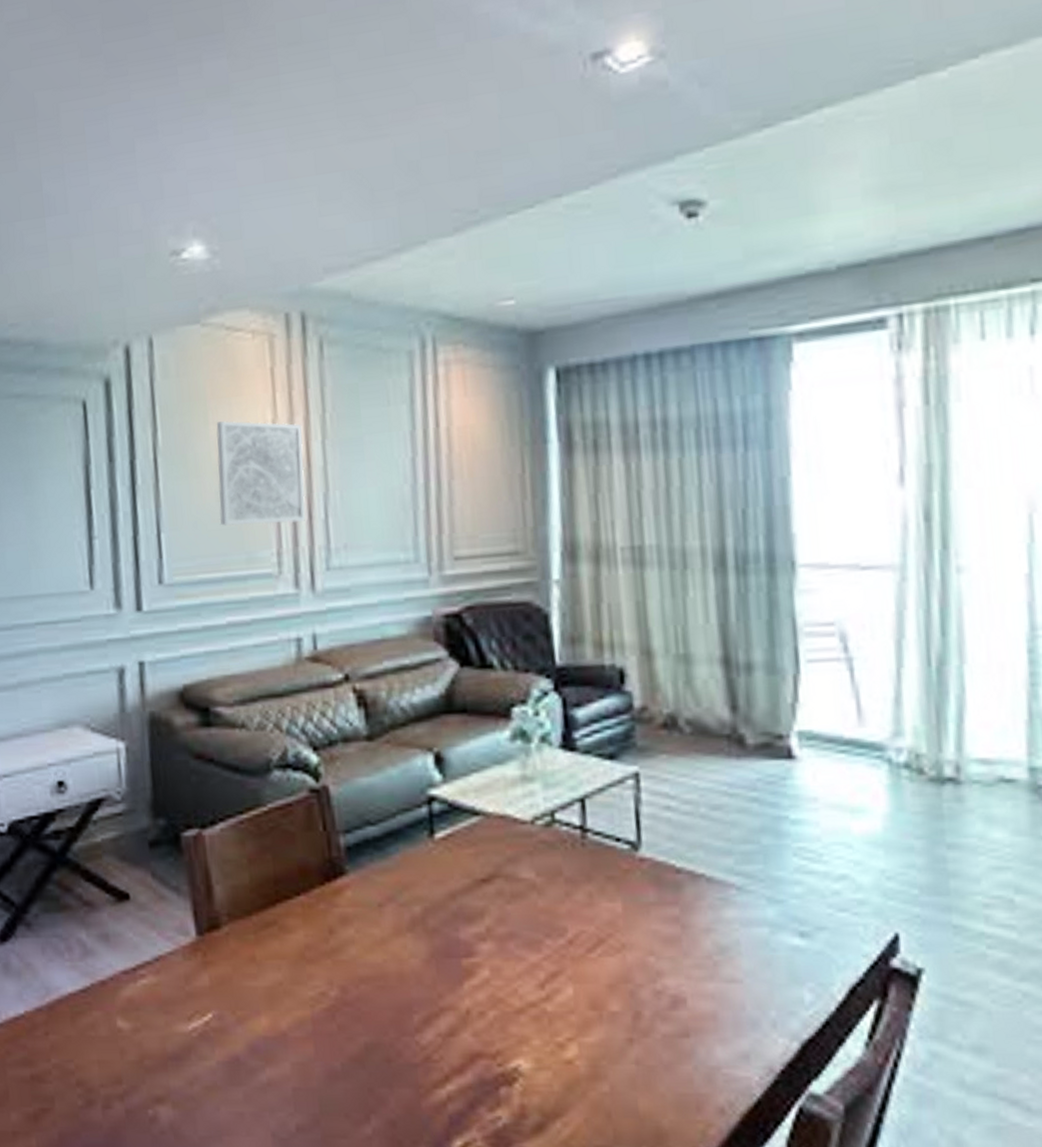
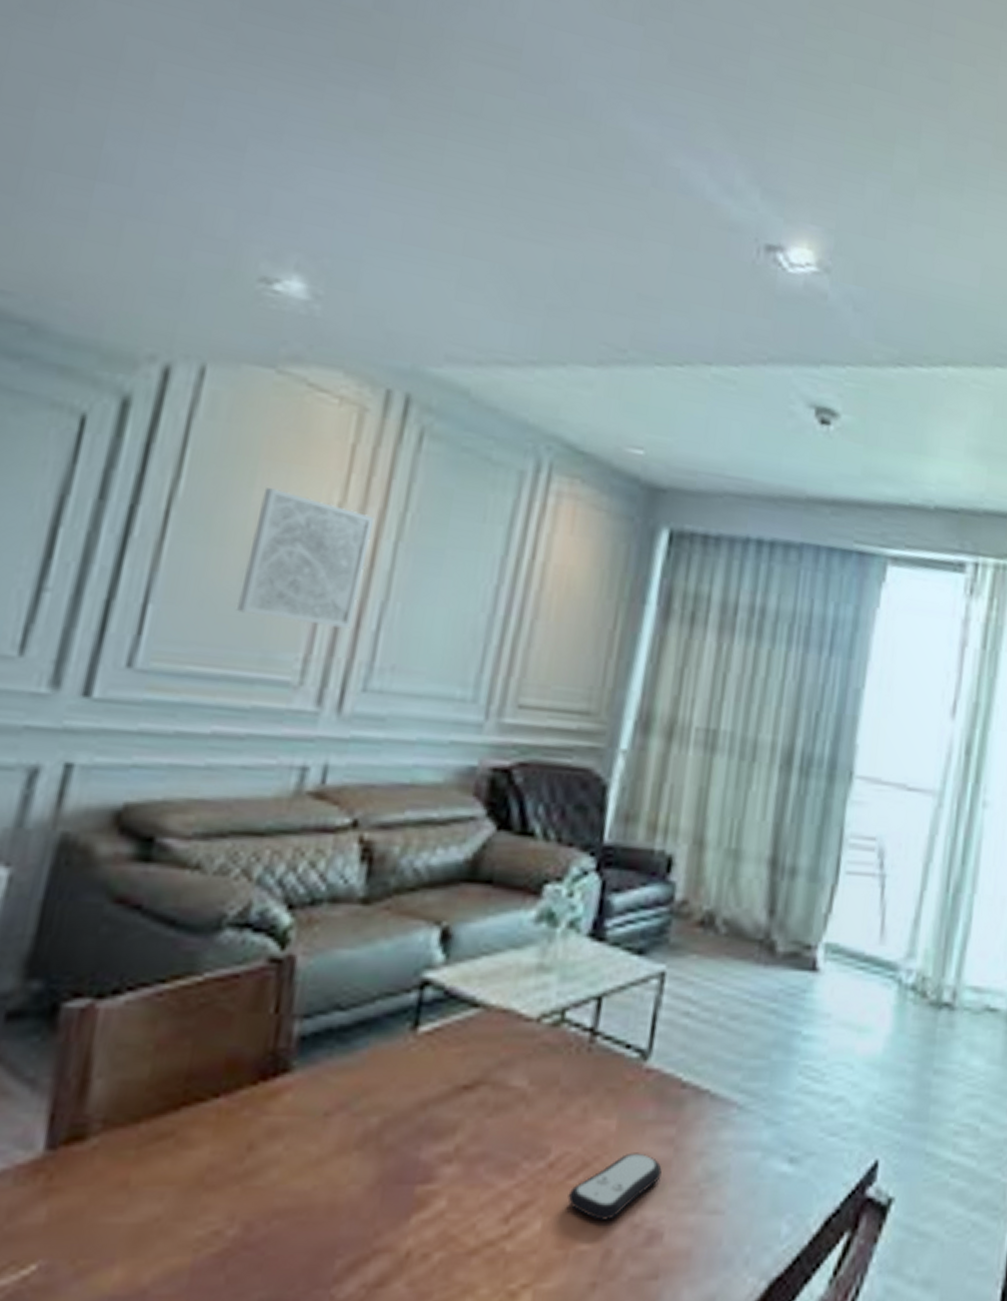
remote control: none [591,930,673,987] -> present [567,1152,662,1220]

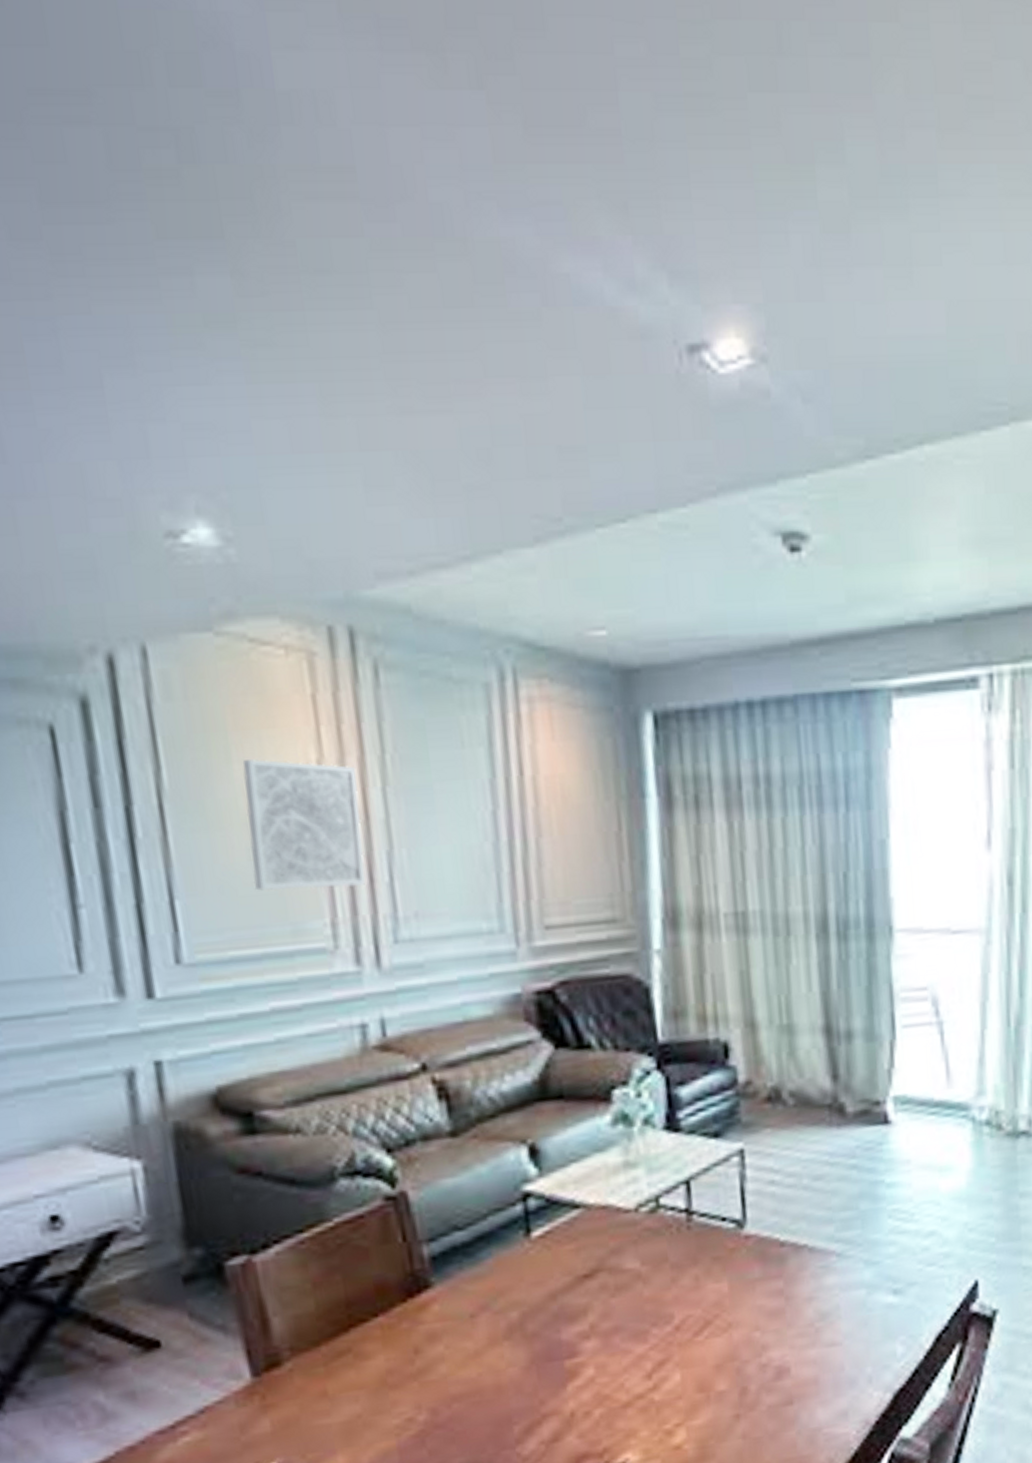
remote control: present [567,1152,662,1220] -> none [698,1306,778,1366]

